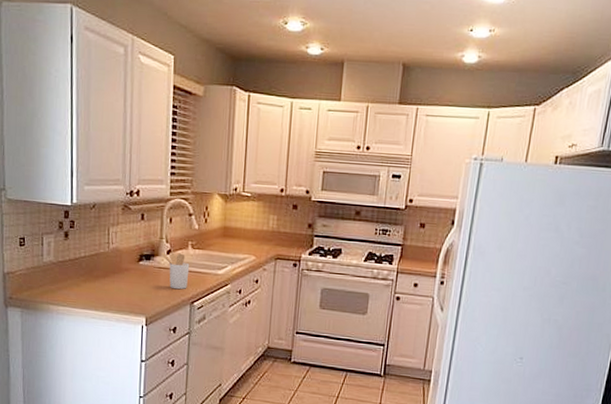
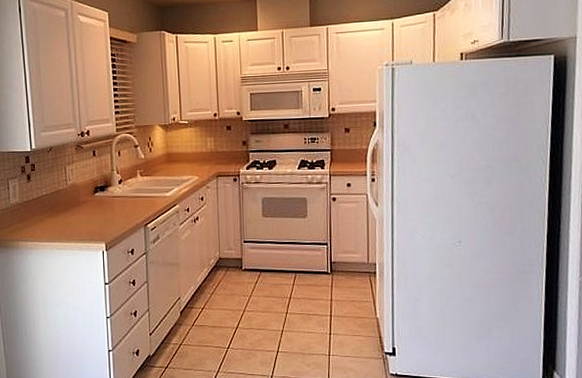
utensil holder: present [160,252,190,290] -> none [113,181,140,215]

